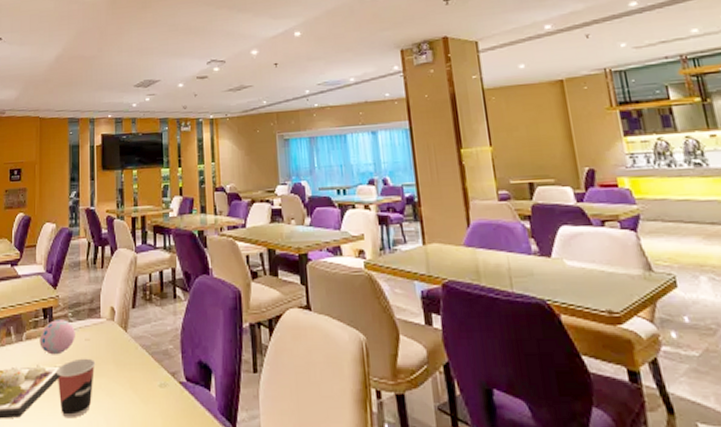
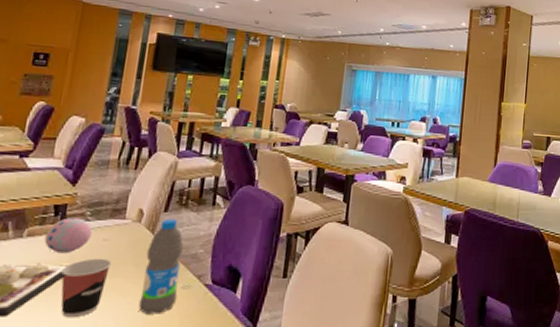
water bottle: none [123,315,157,414] -> present [138,219,184,314]

